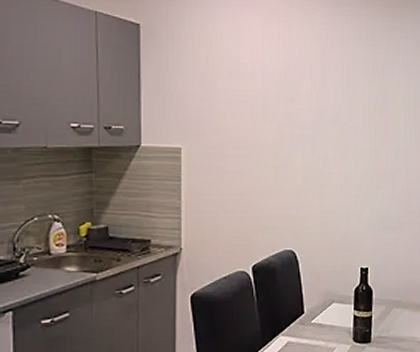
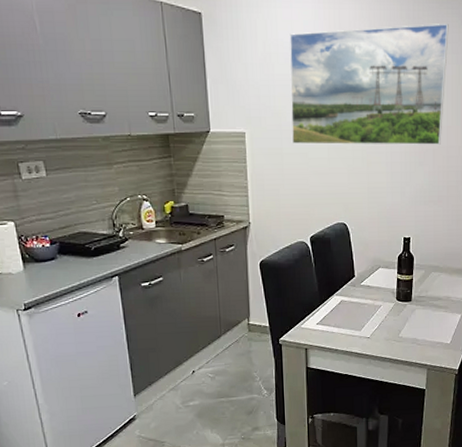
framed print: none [234,46,404,167] -> present [289,23,449,145]

